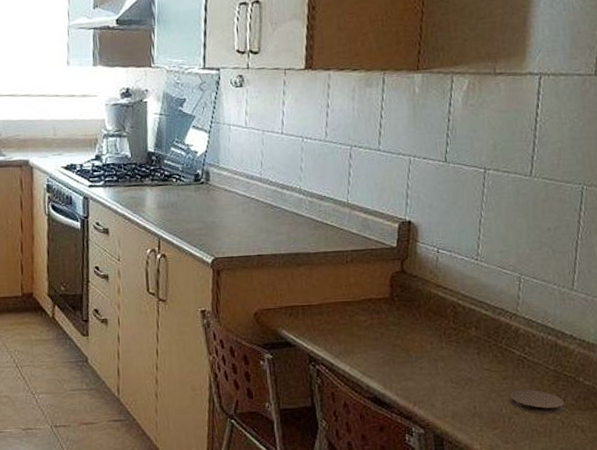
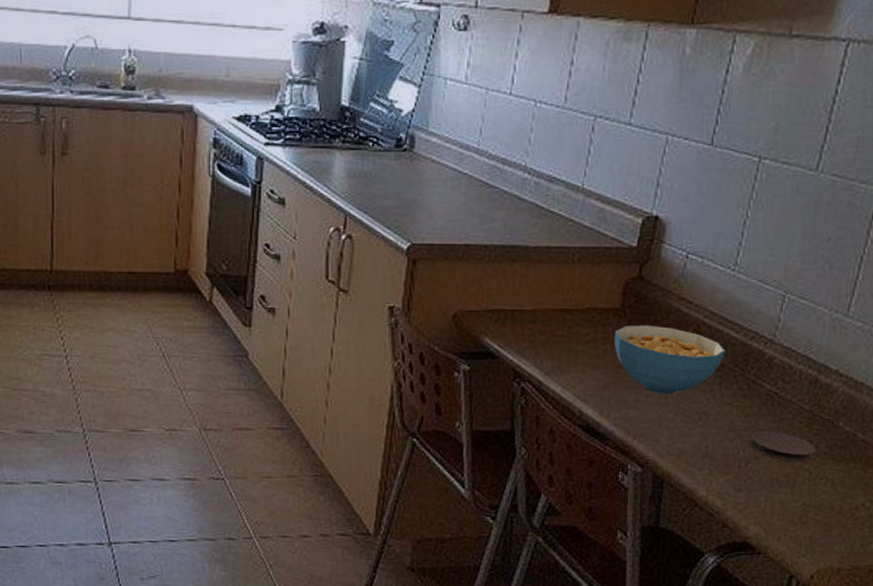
cereal bowl: none [388,309,479,366] -> present [614,325,726,395]

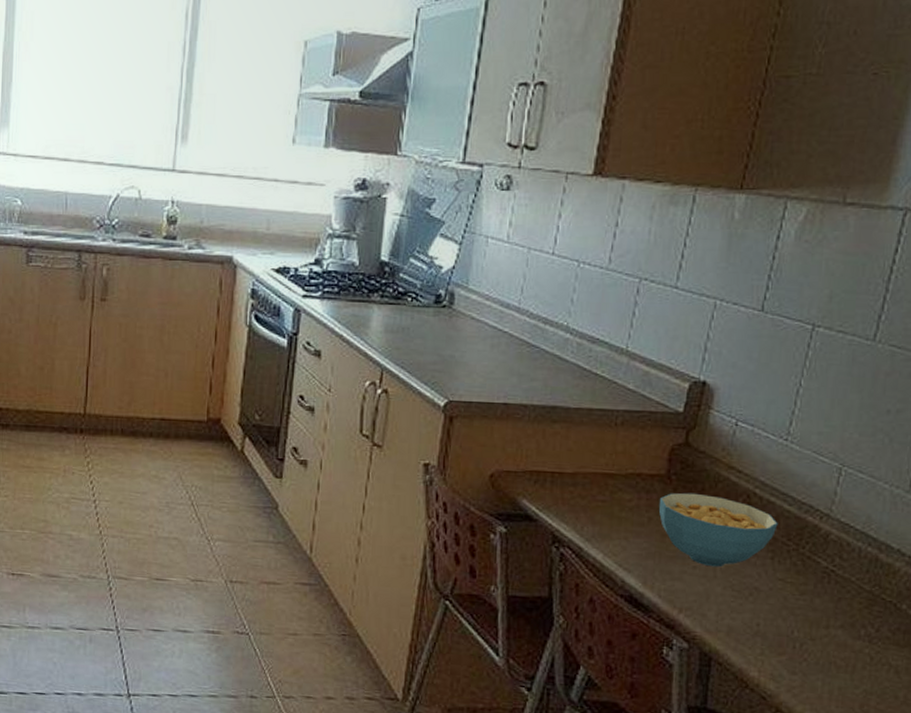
coaster: present [750,431,816,463] -> none [805,610,877,647]

